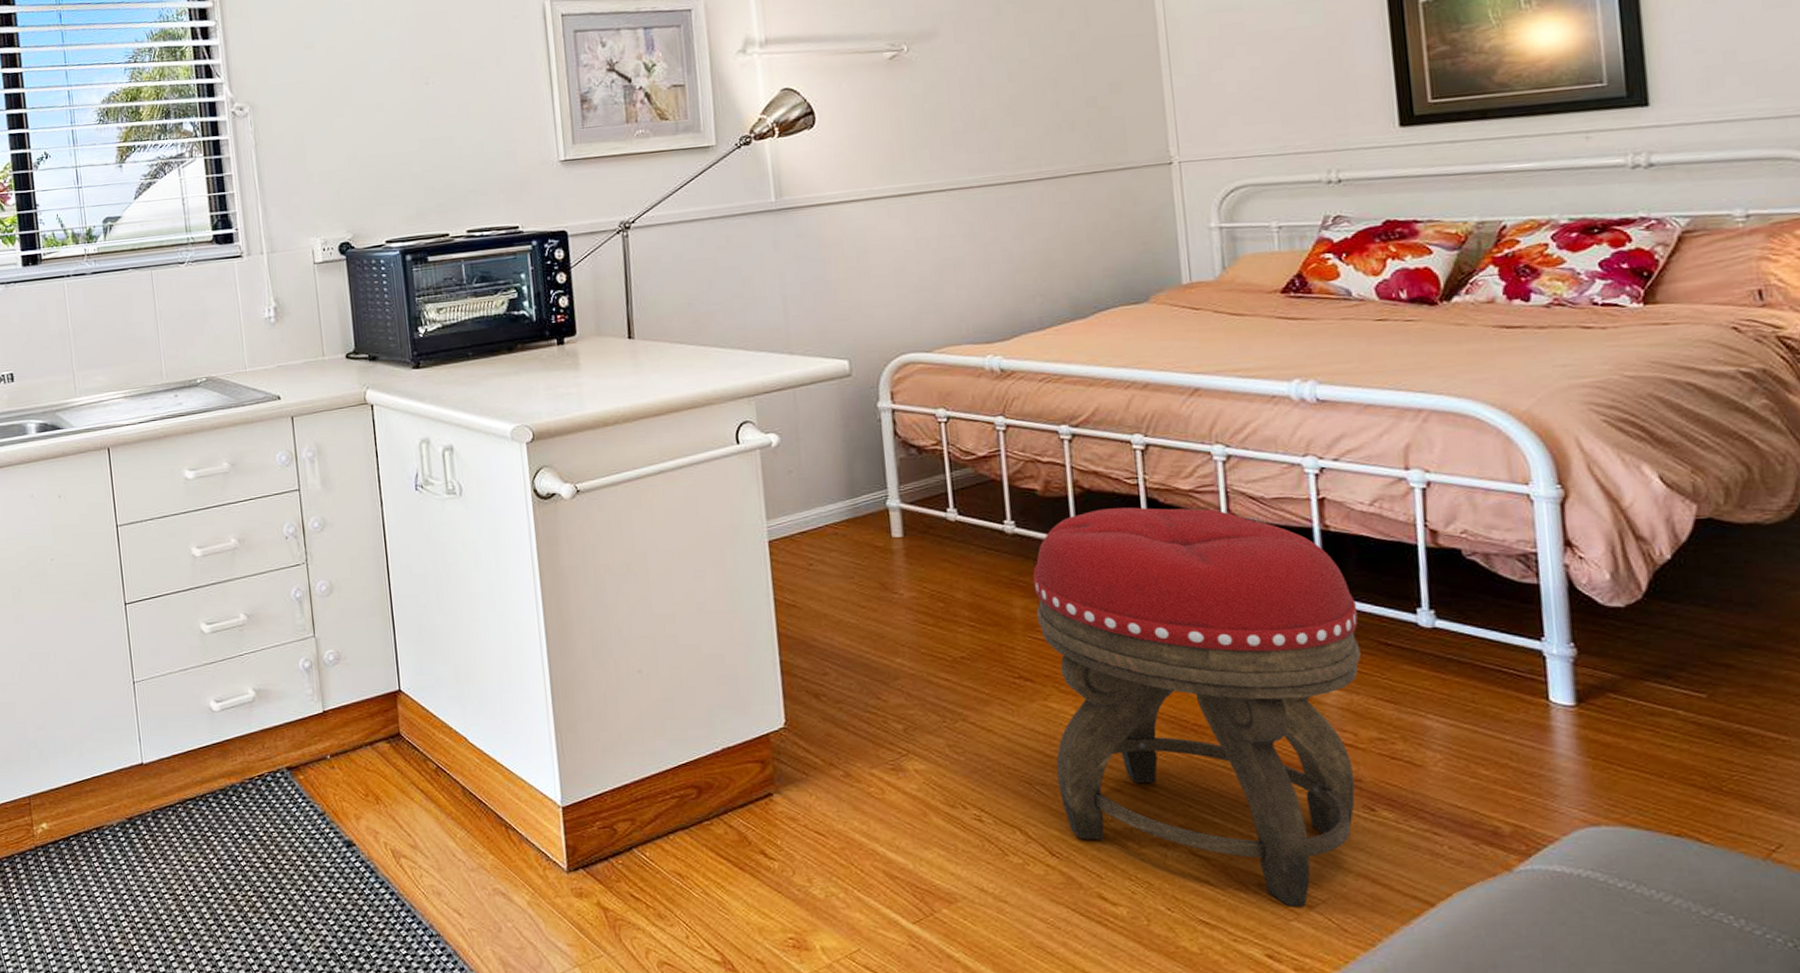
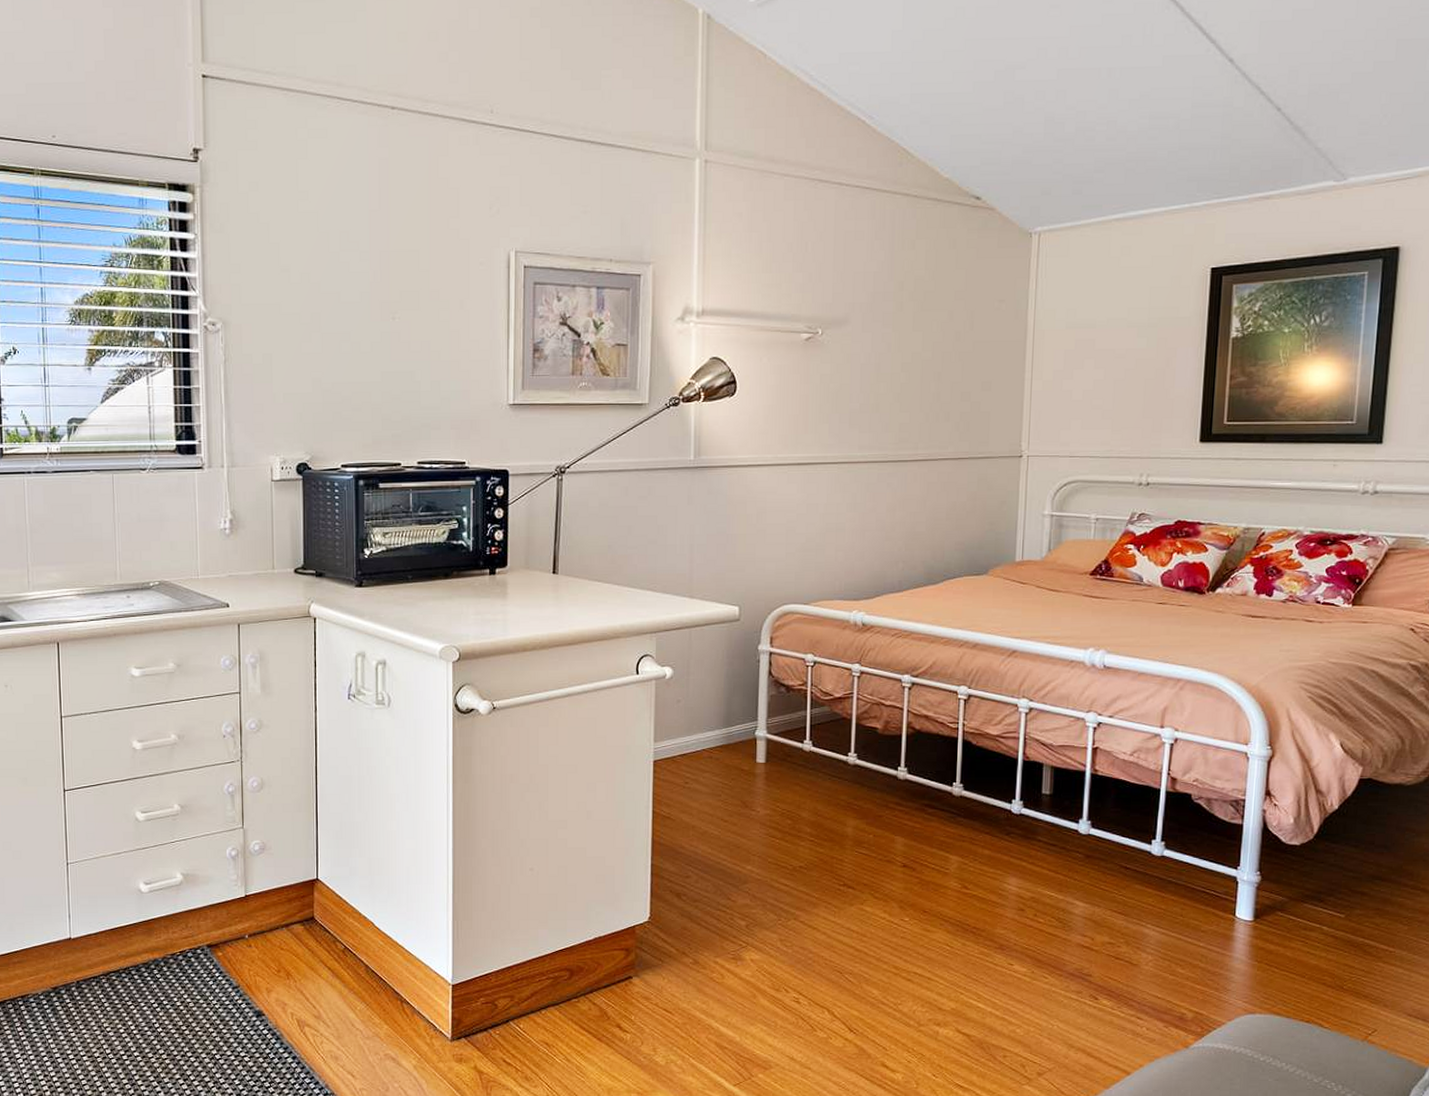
footstool: present [1033,507,1361,906] -> none [862,747,1108,1073]

